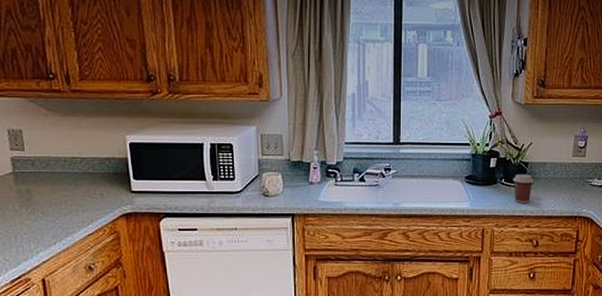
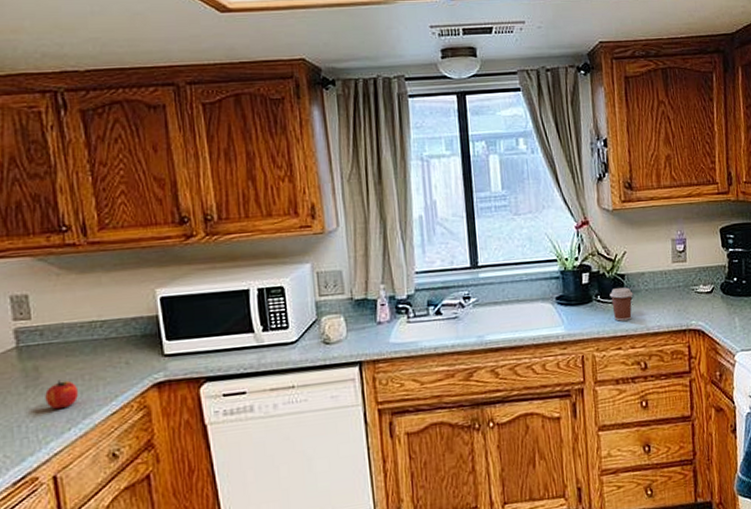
fruit: none [36,203,63,227] -> present [45,380,79,410]

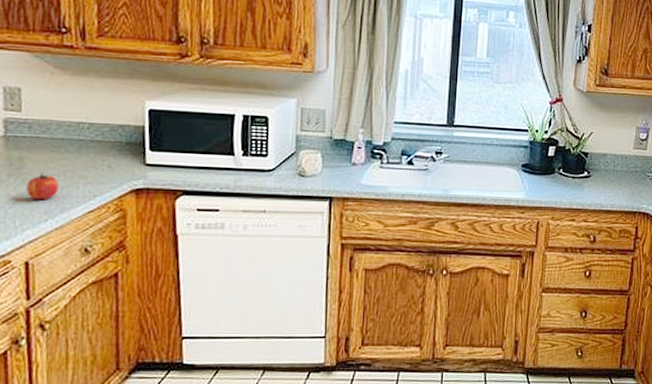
coffee cup: present [609,287,634,322] -> none [571,165,594,196]

